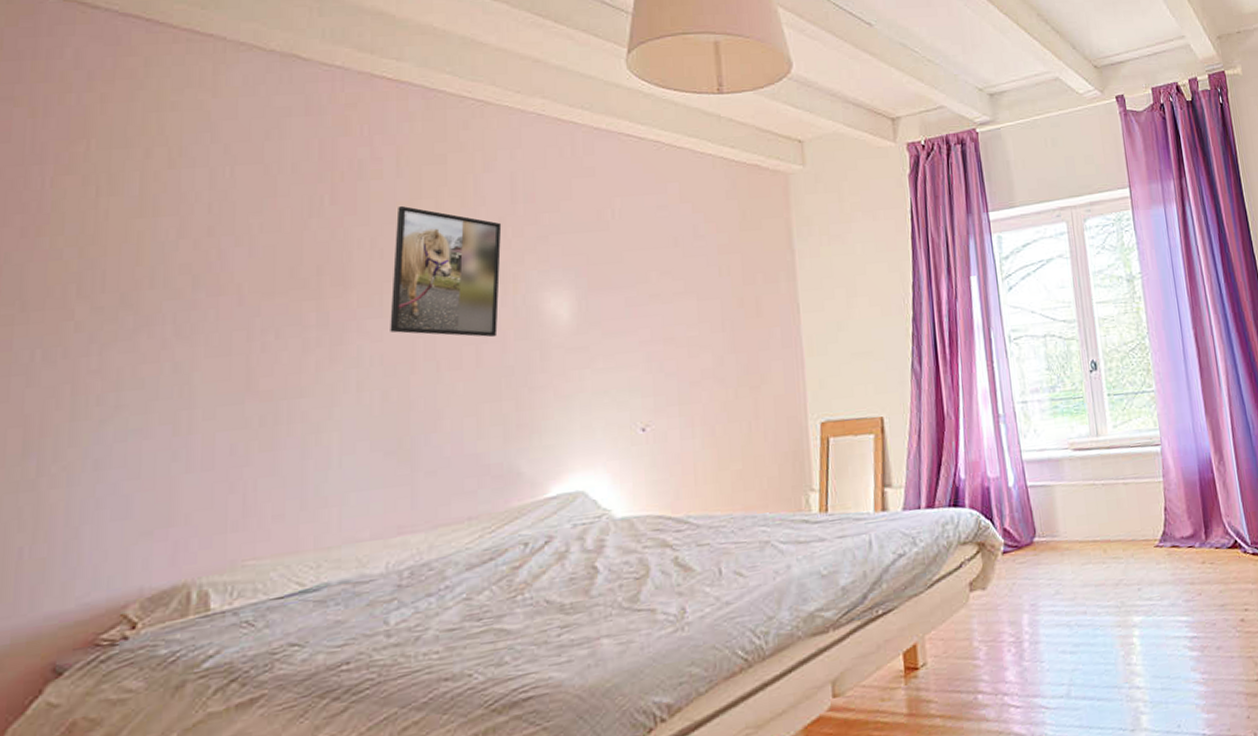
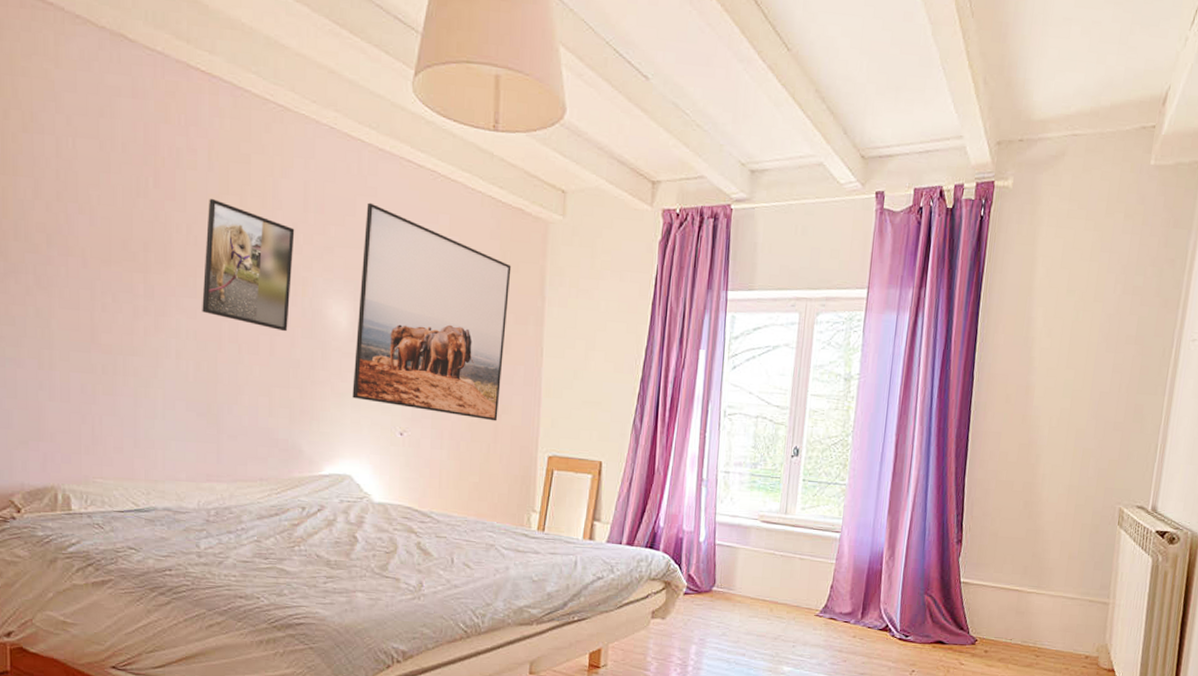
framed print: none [580,183,757,399] -> present [352,202,512,422]

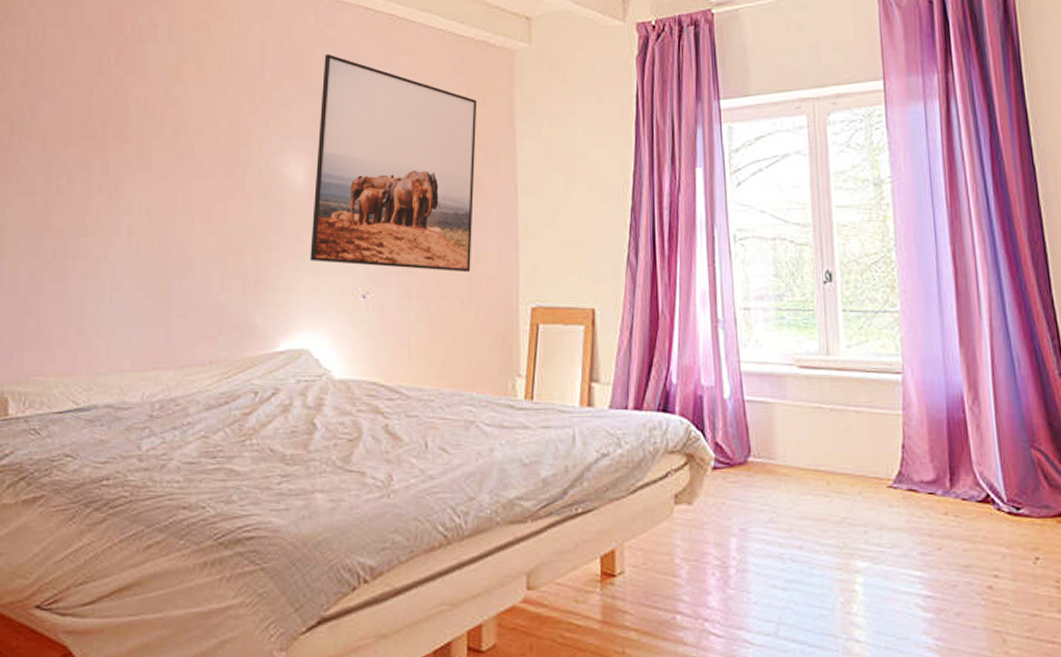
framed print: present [202,198,295,332] -> none [156,68,252,196]

